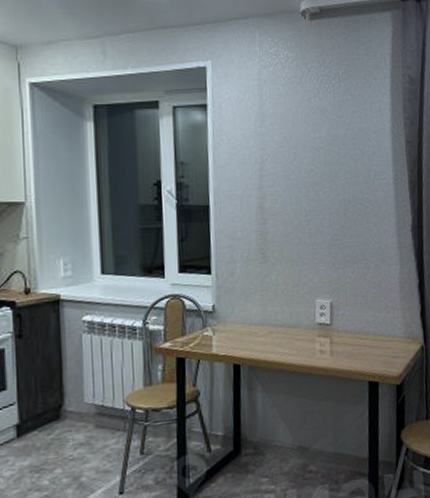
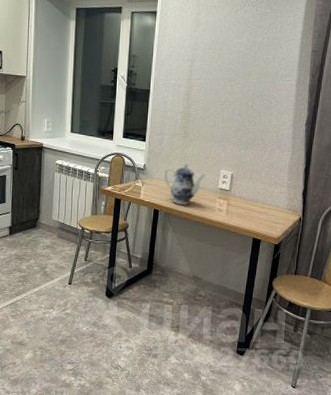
teapot: none [241,295,298,353] -> present [164,162,206,205]

